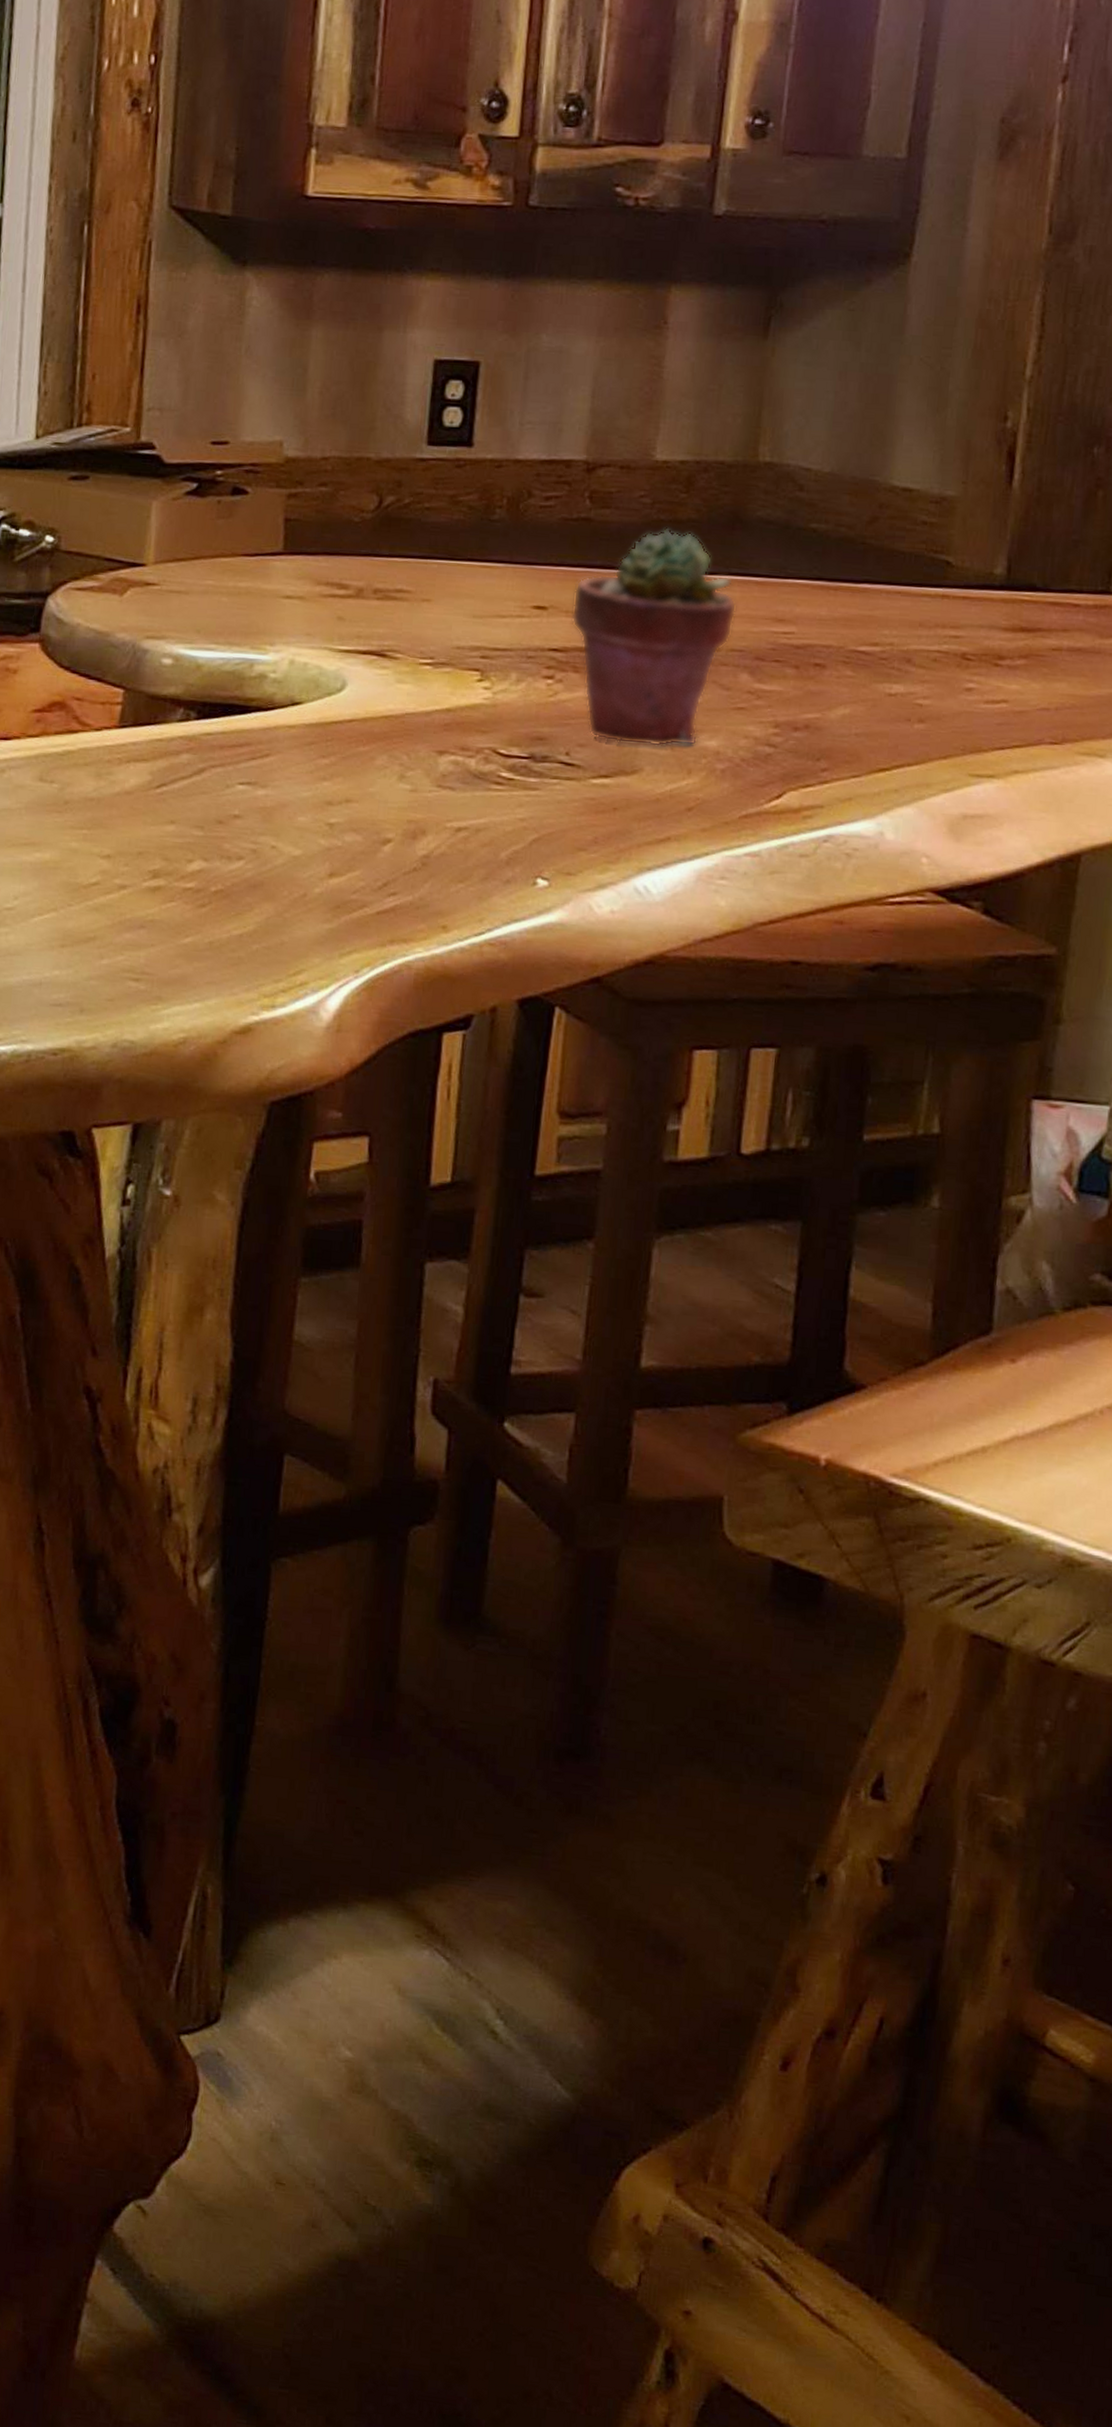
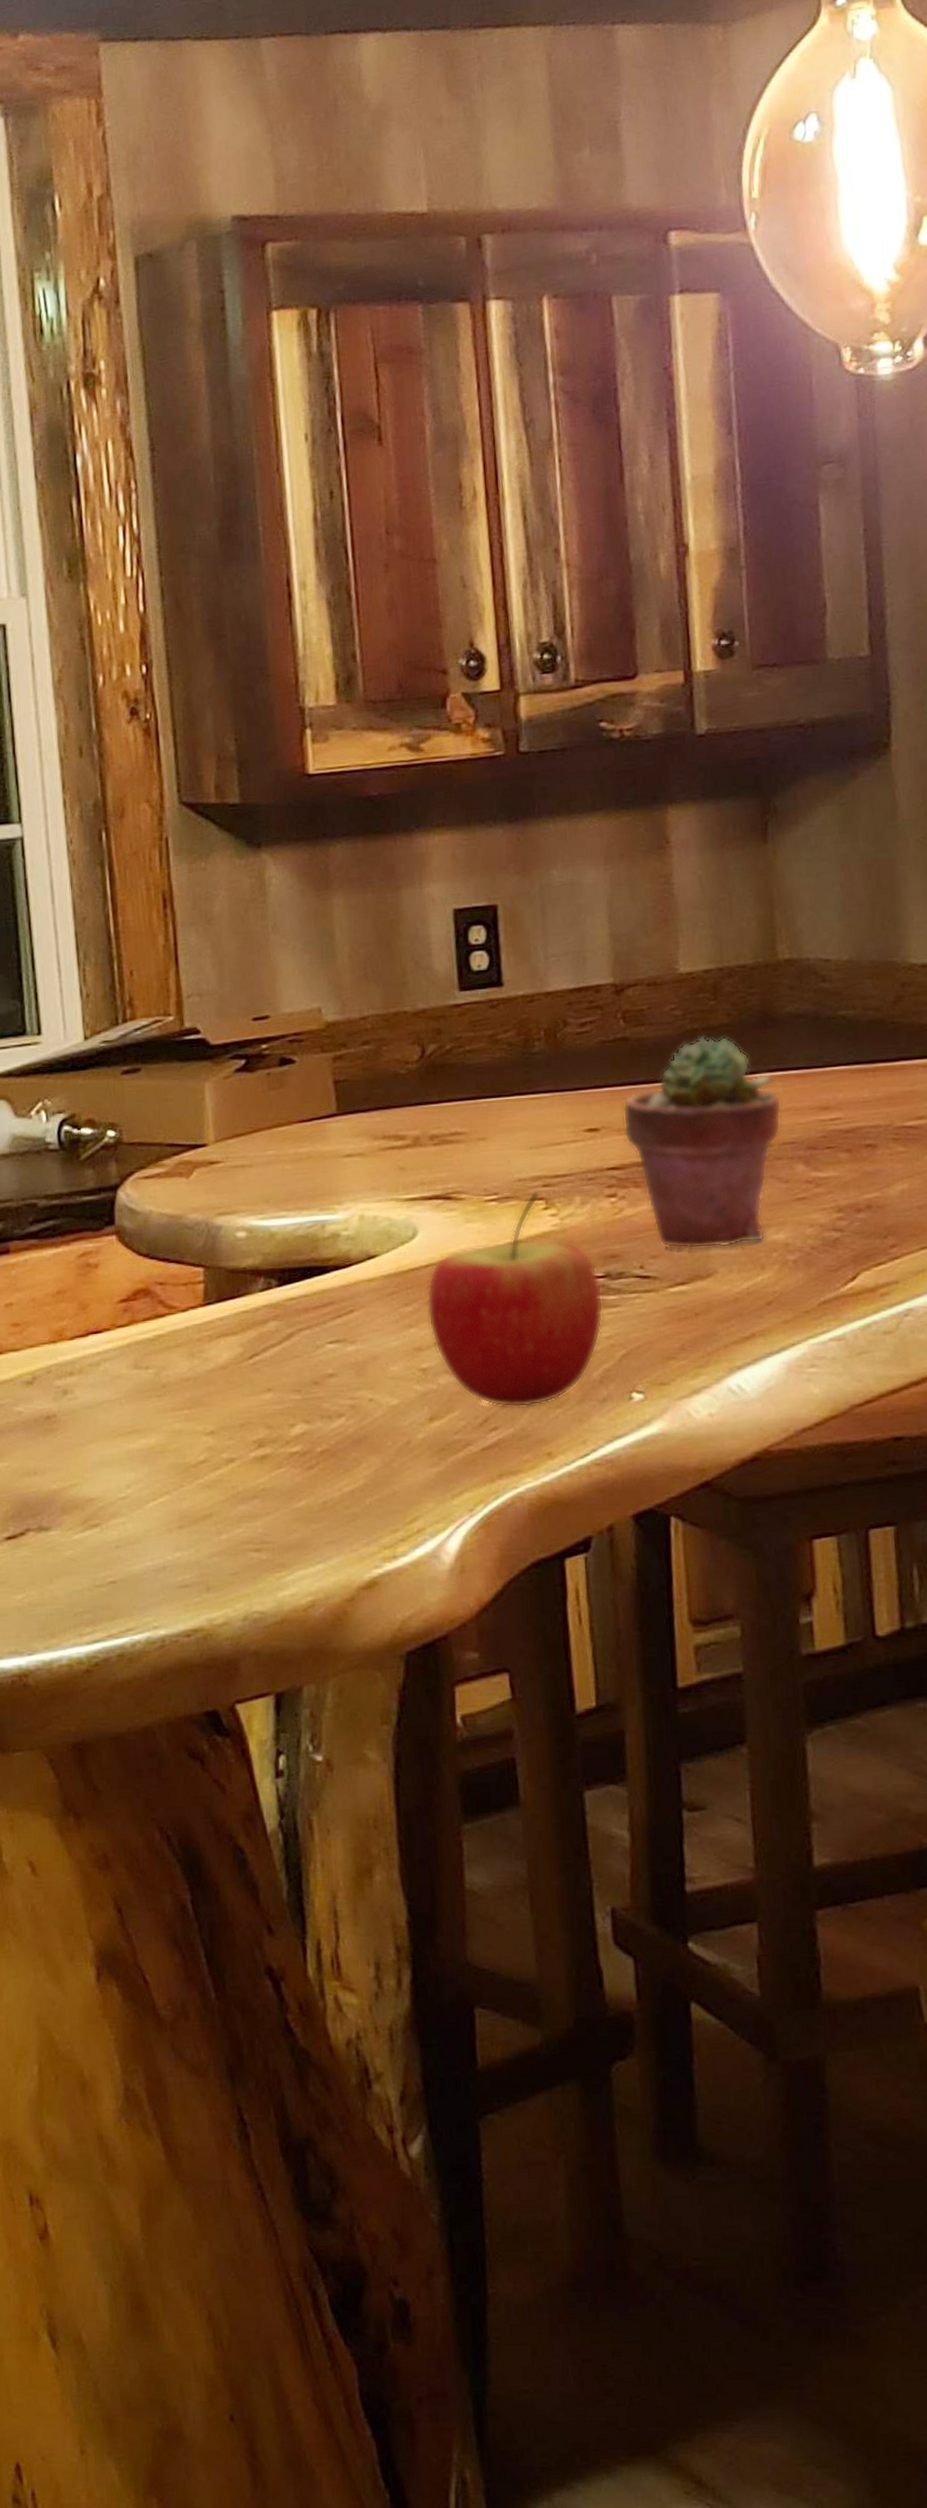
apple: none [343,661,524,878] -> present [426,1191,604,1408]

